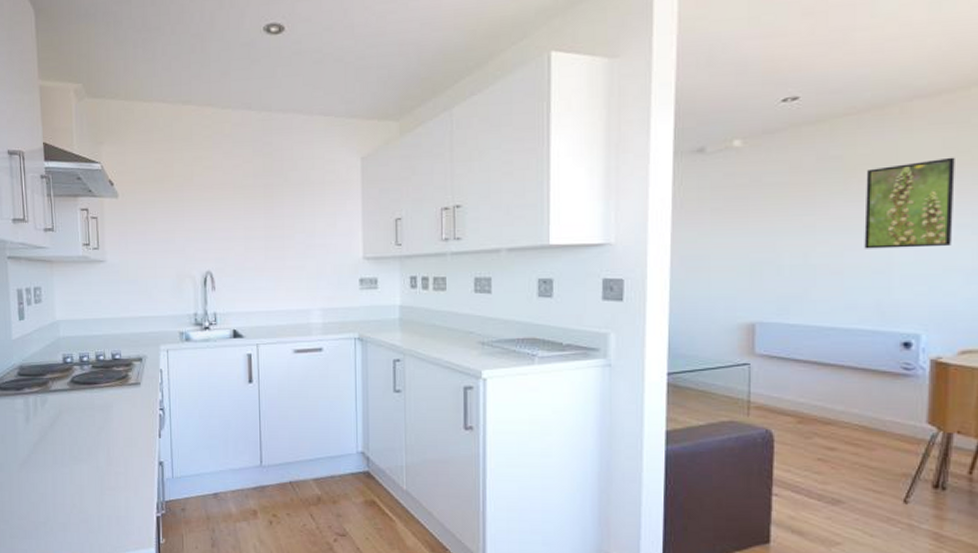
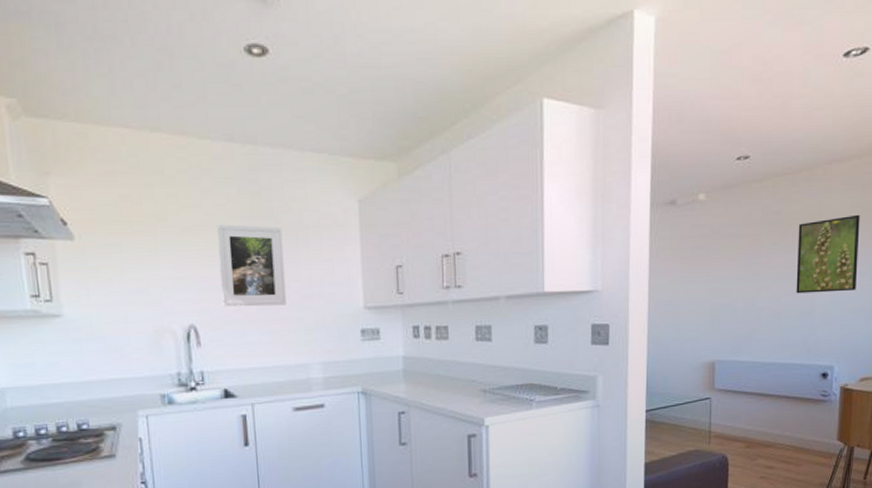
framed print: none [233,182,291,256] -> present [216,224,287,307]

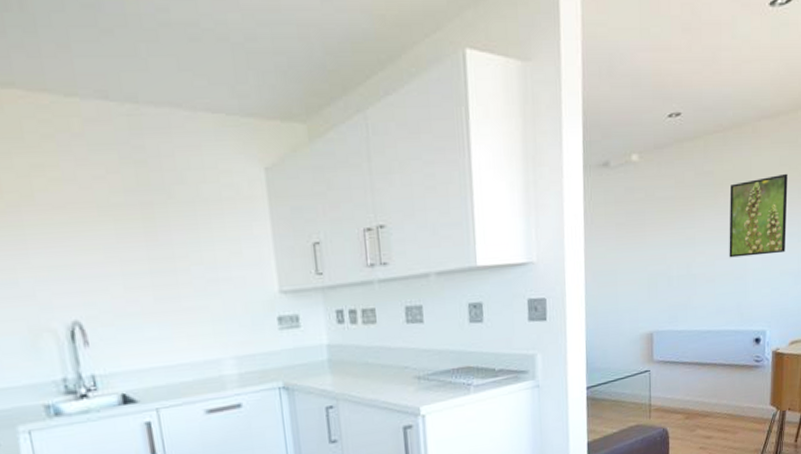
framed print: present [216,224,287,307] -> none [95,199,189,298]

